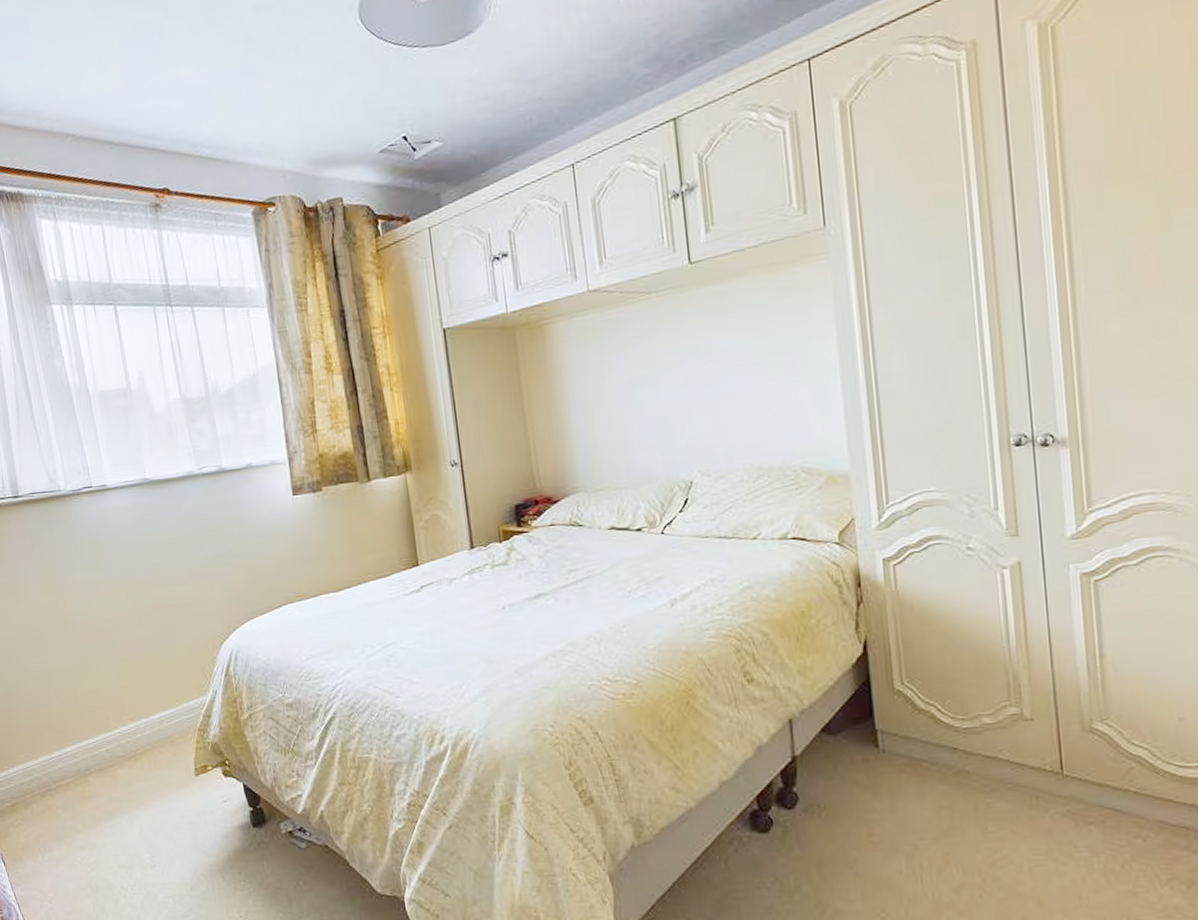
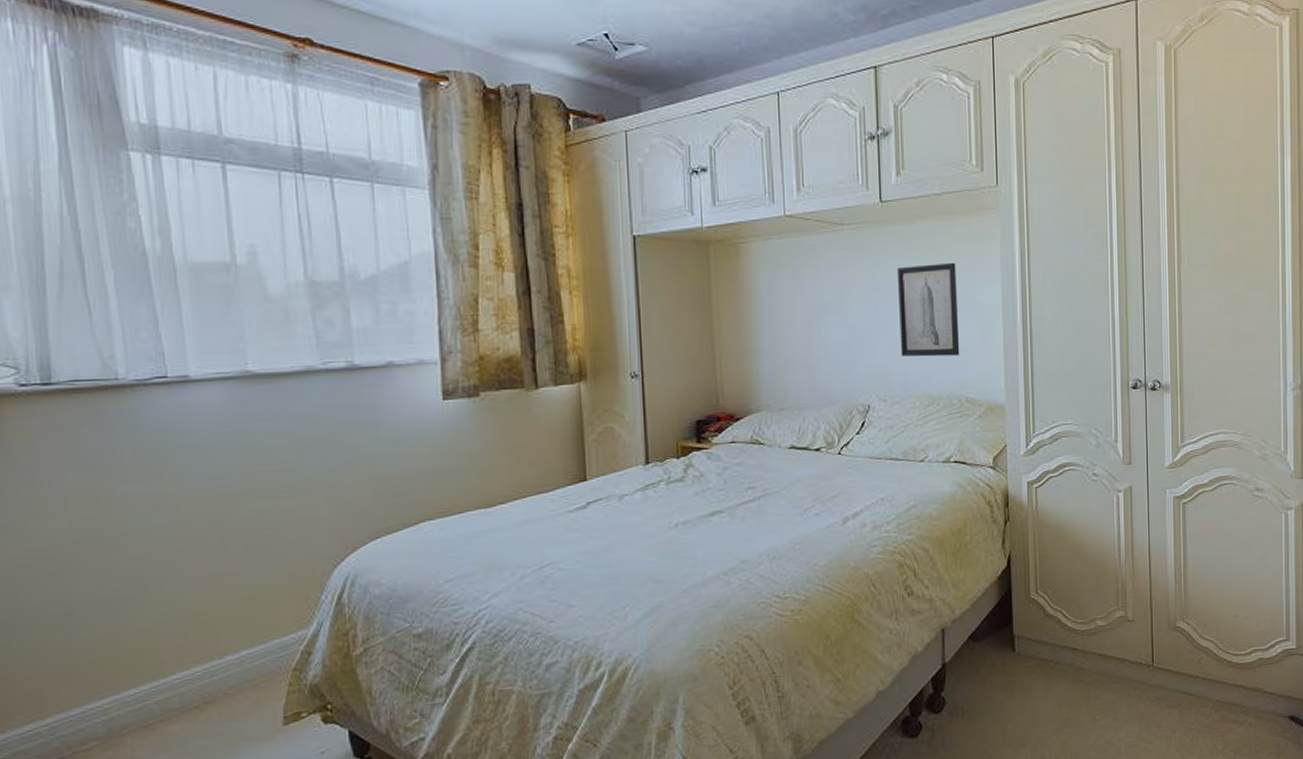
wall art: none [712,319,792,427] -> present [896,262,960,357]

